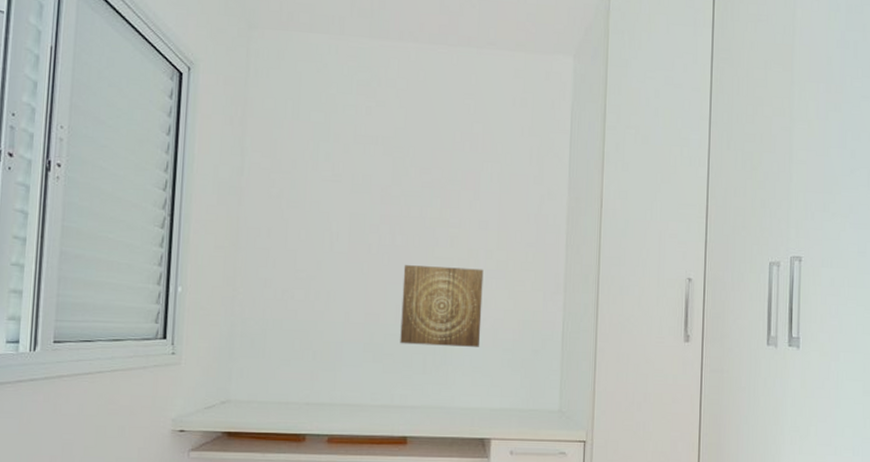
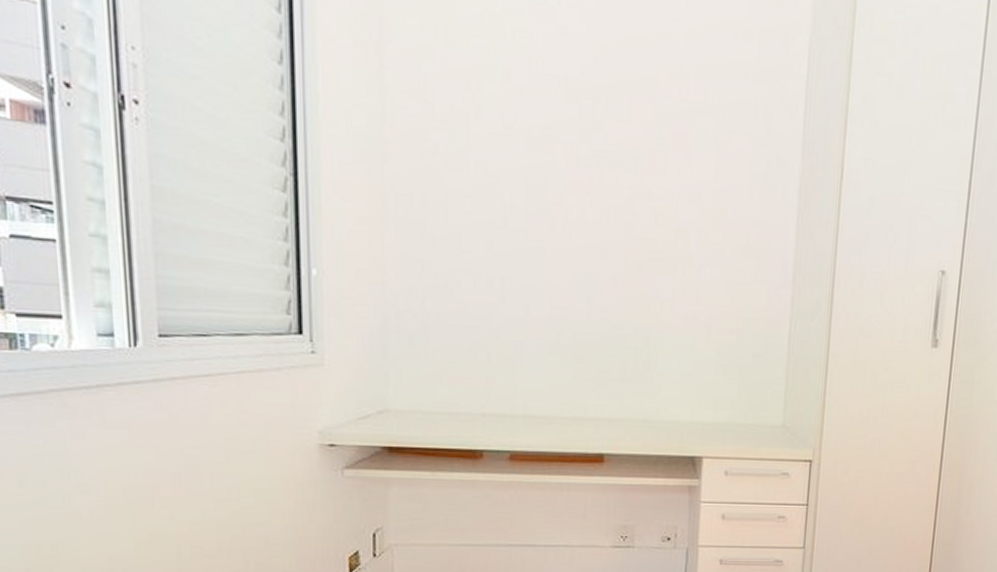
wall art: present [400,265,484,347] -> none [593,247,695,350]

